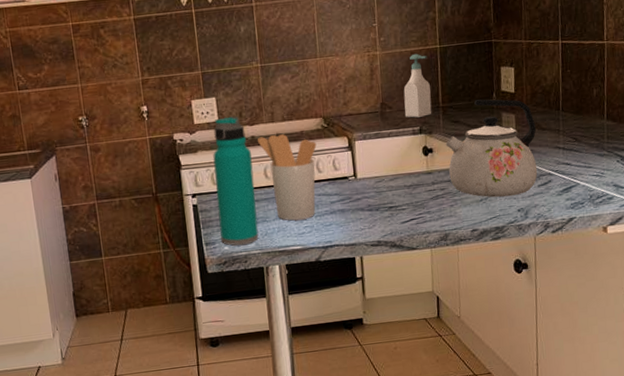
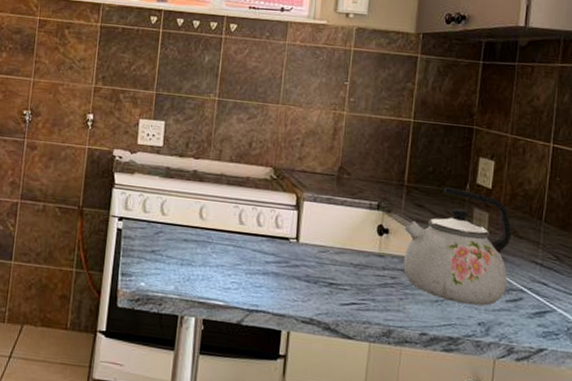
water bottle: present [213,116,259,246] -> none [139,144,190,286]
utensil holder: present [258,134,317,221] -> none [199,173,262,274]
soap bottle: present [403,53,432,118] -> none [363,122,398,192]

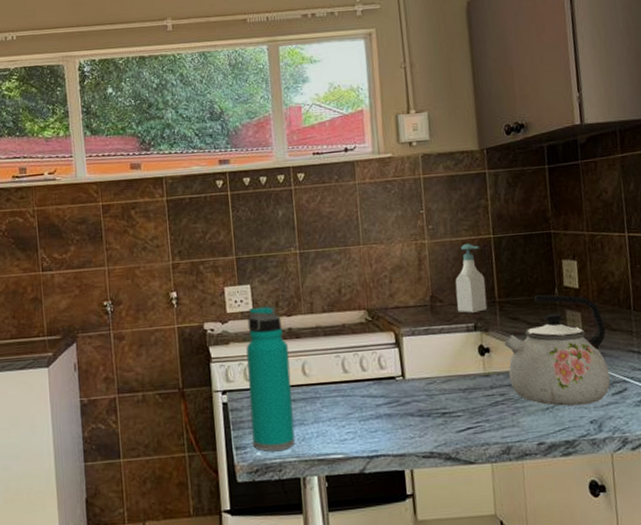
water bottle: none [139,144,190,286] -> present [246,305,296,452]
soap bottle: none [363,122,398,192] -> present [455,243,488,313]

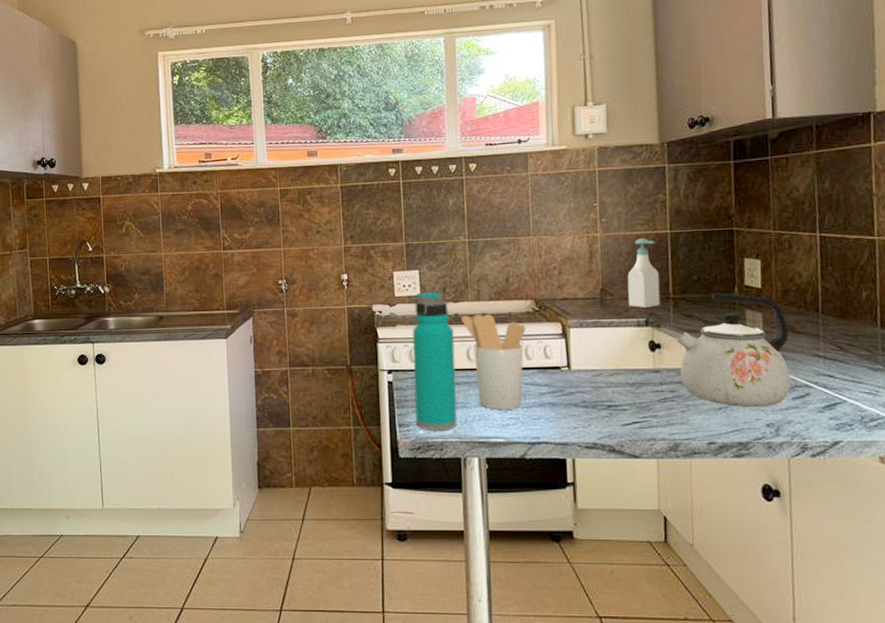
utensil holder: none [295,327,360,425] -> present [461,314,526,410]

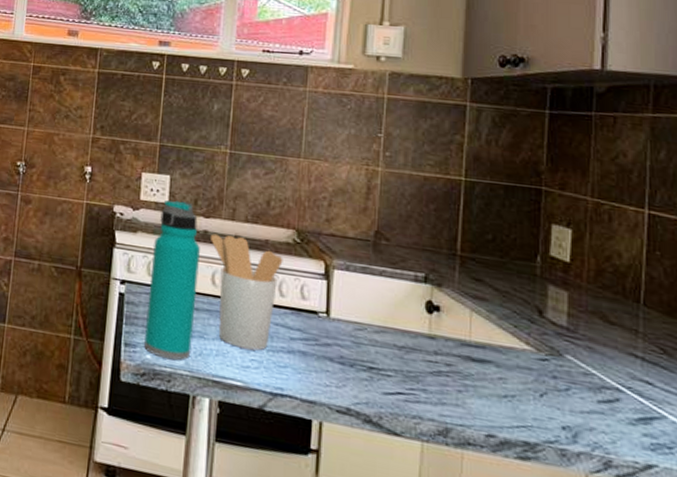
soap bottle: present [627,237,661,308] -> none [406,180,447,262]
kettle: present [676,293,792,408] -> none [460,259,601,406]

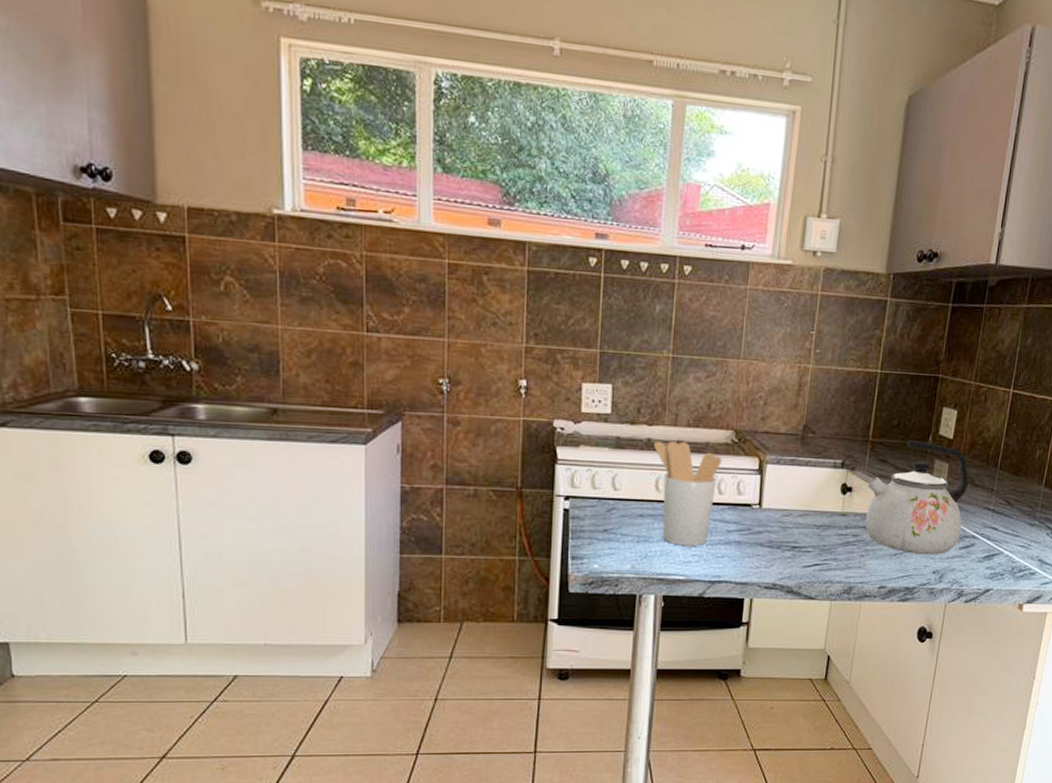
water bottle: present [144,200,200,360] -> none [591,410,644,566]
kettle: none [460,259,601,406] -> present [865,440,970,555]

